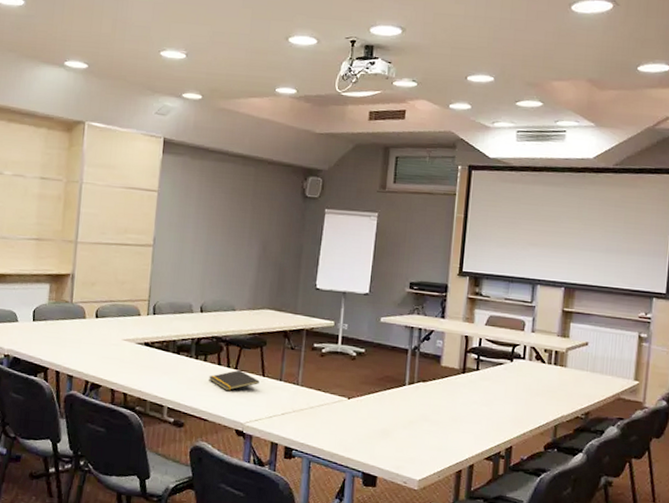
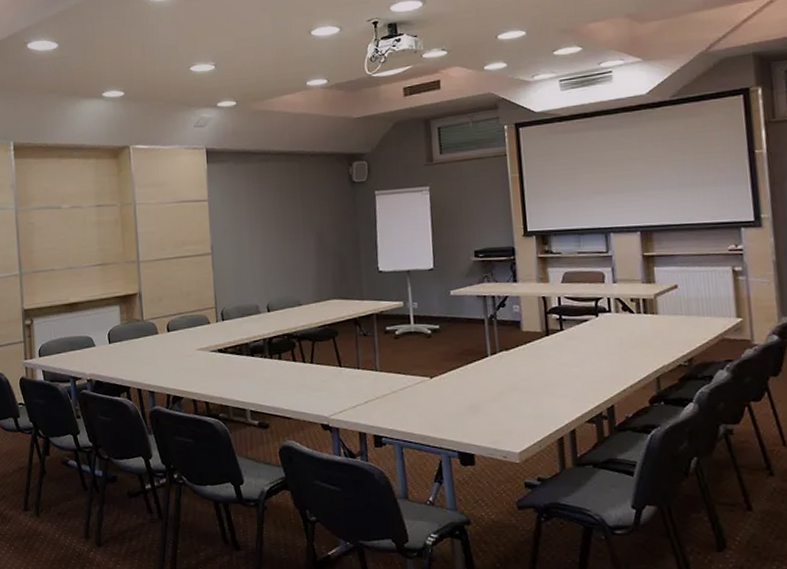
notepad: present [209,370,259,391] -> none [286,363,337,386]

